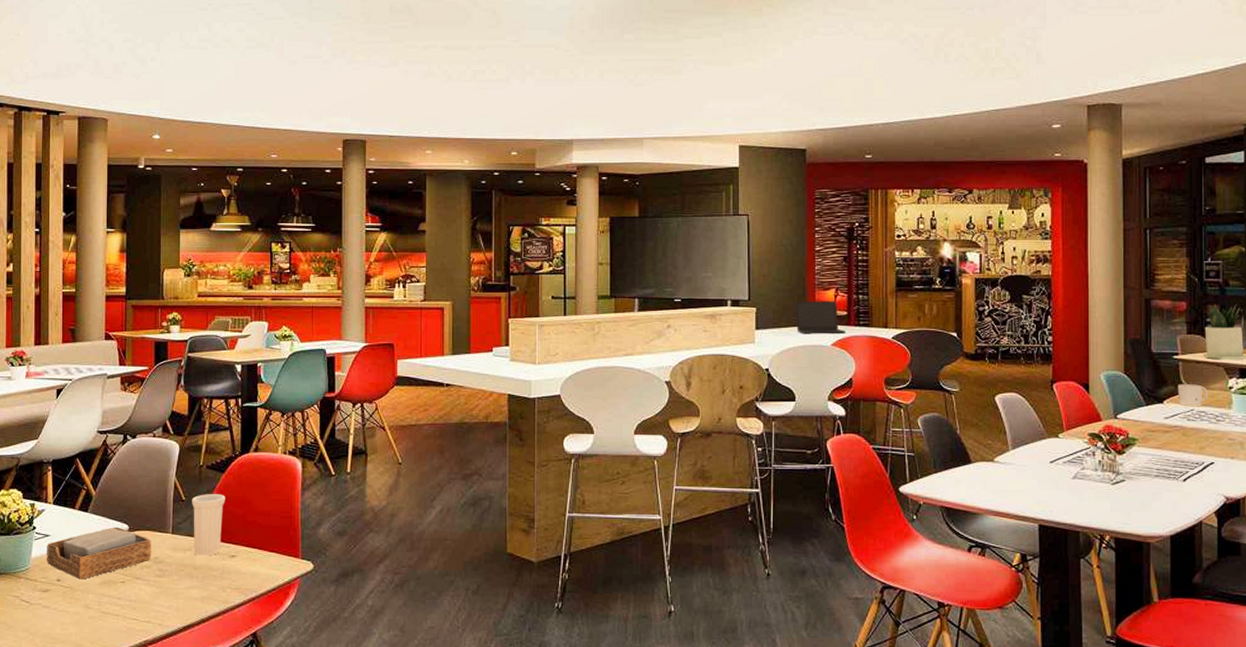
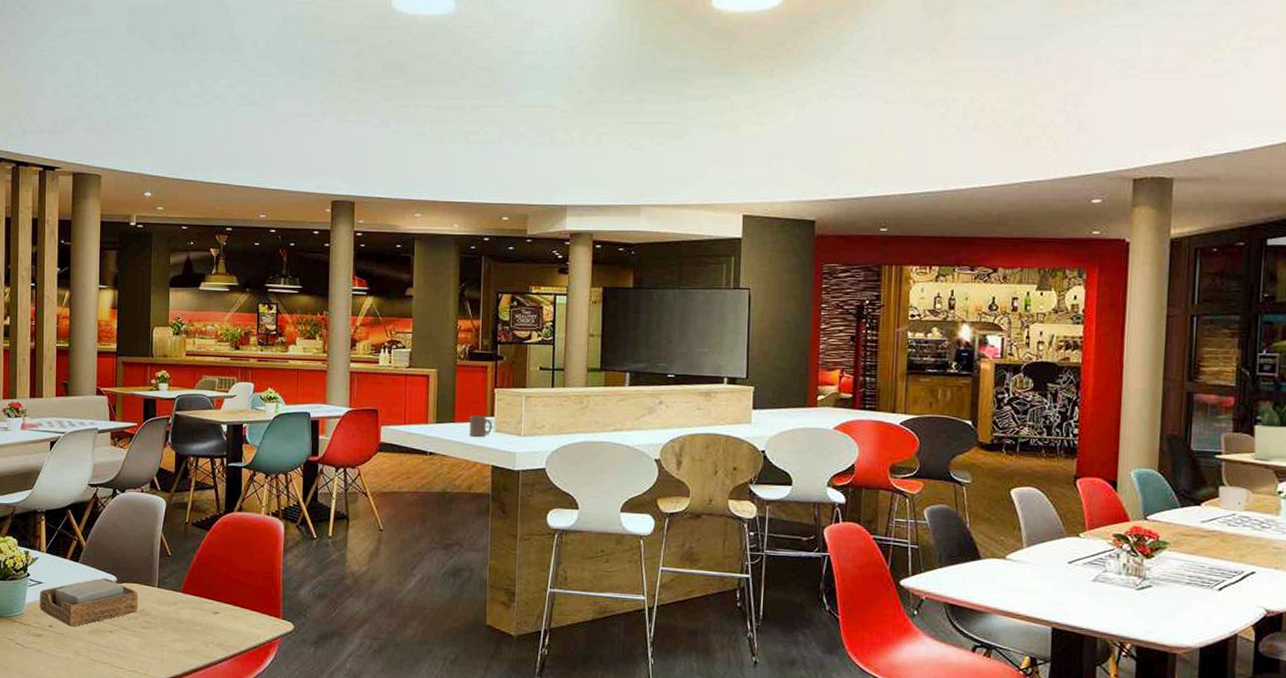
cup: present [192,494,225,556] -> none [177,550,210,611]
cup: none [485,345,507,368] -> present [469,415,492,438]
laptop: present [795,301,846,334] -> none [796,381,850,417]

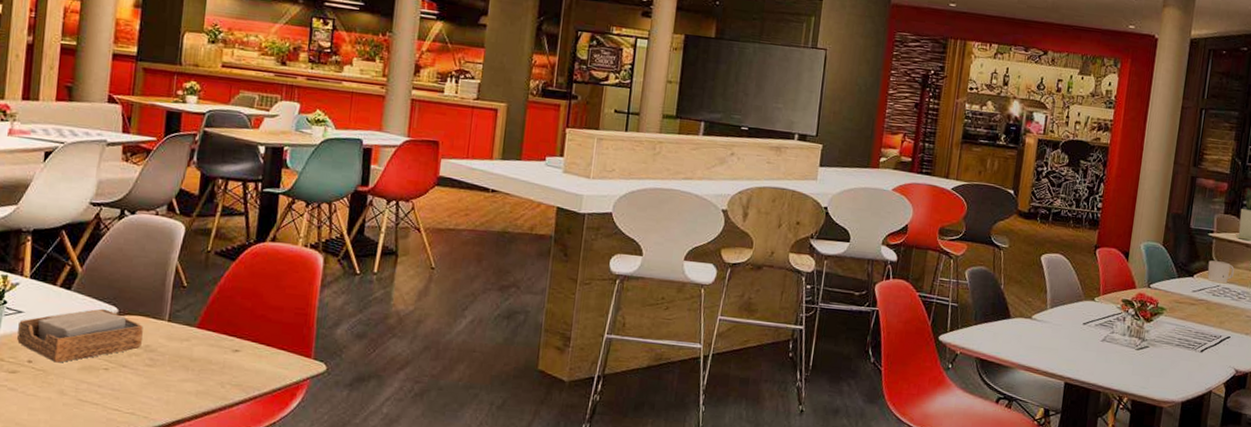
cup: present [469,415,492,438] -> none [536,154,561,178]

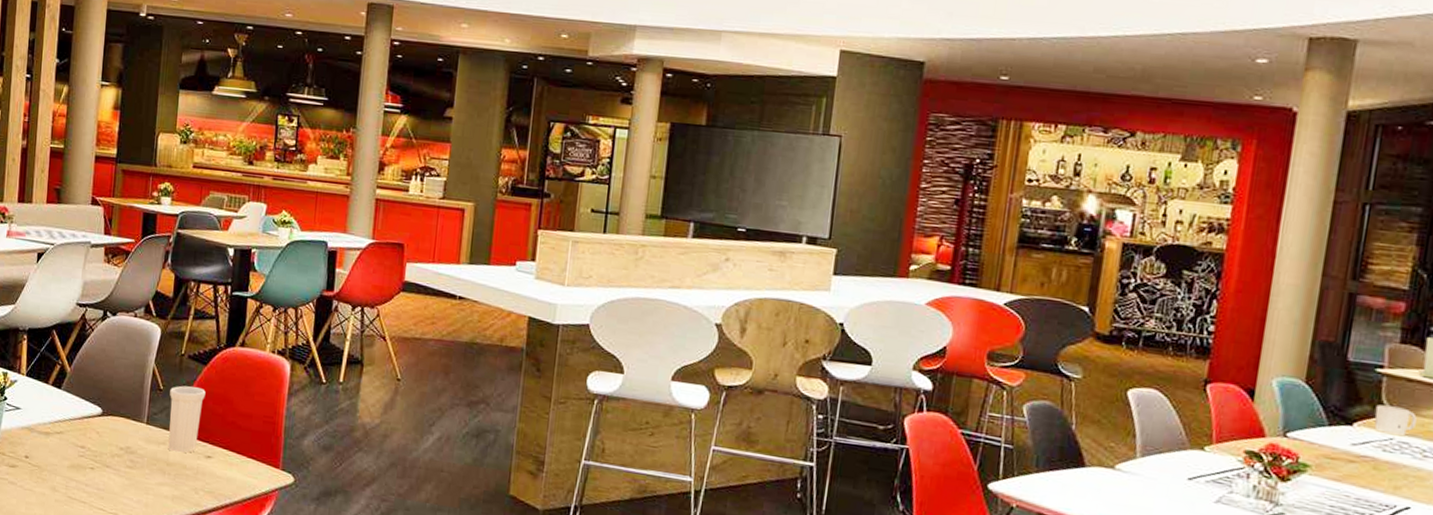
napkin holder: present [17,308,143,363] -> none [16,408,125,460]
cup: none [192,282,234,349] -> present [168,385,206,453]

